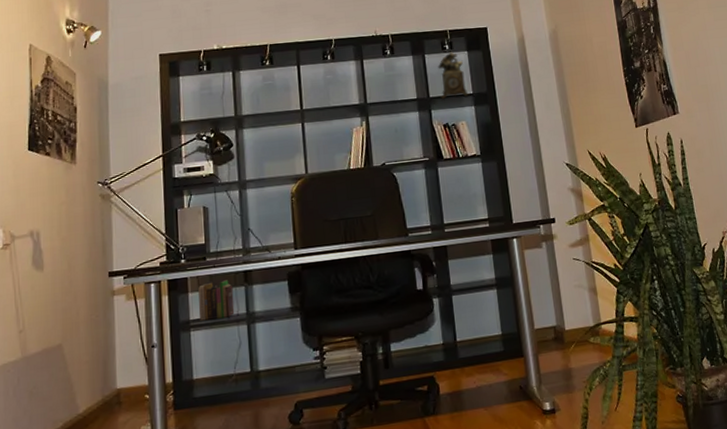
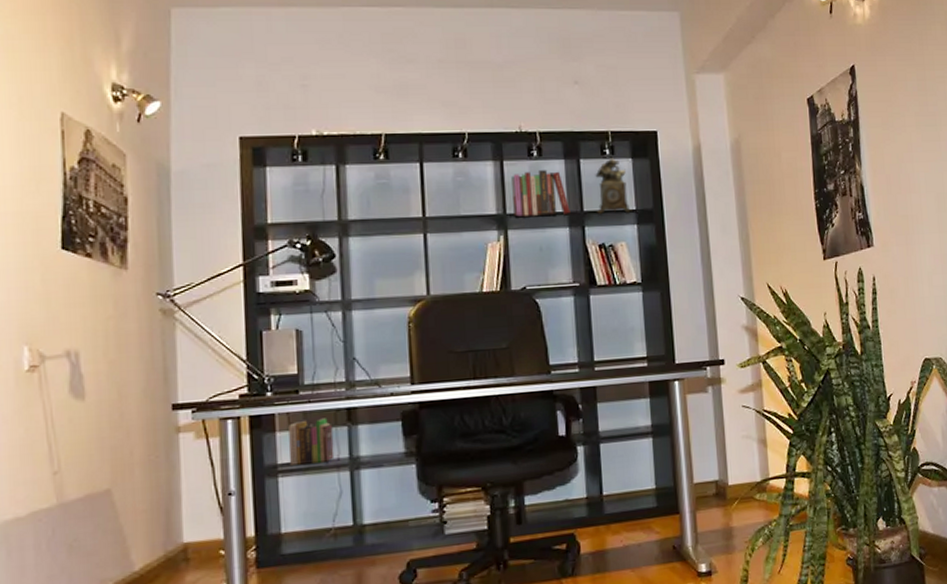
books: none [370,65,419,107] -> present [511,170,571,219]

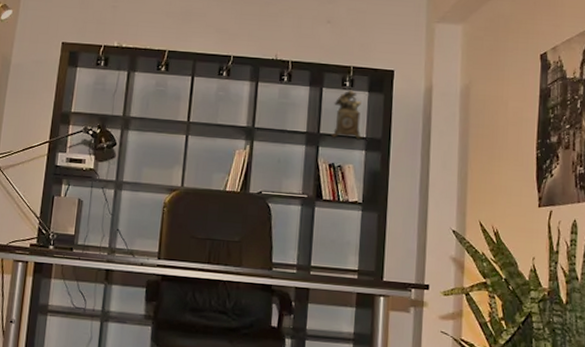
books: present [289,418,335,466] -> none [57,273,94,311]
books: present [511,170,571,219] -> none [260,93,309,136]

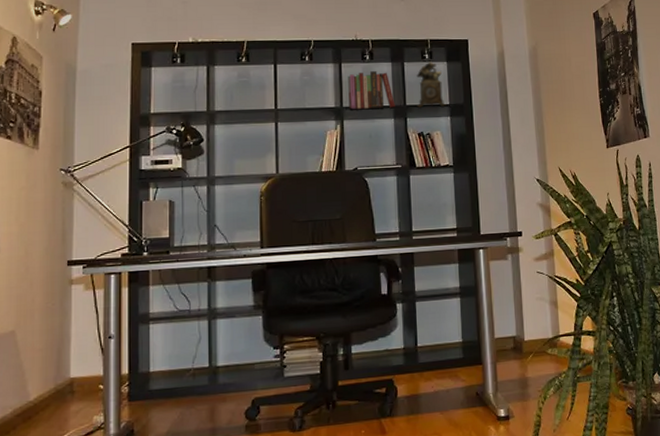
books: none [260,93,309,136] -> present [348,71,395,112]

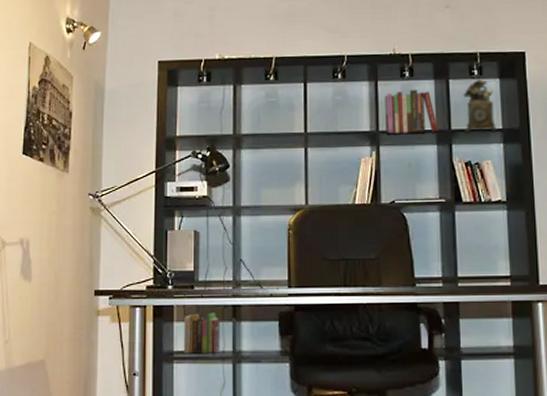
books: none [159,275,196,314] -> present [183,313,220,354]

